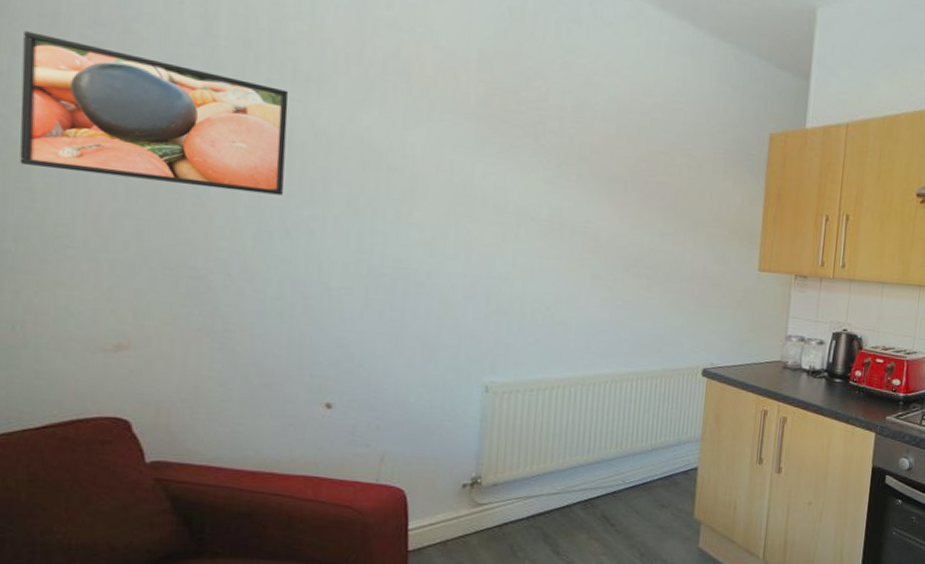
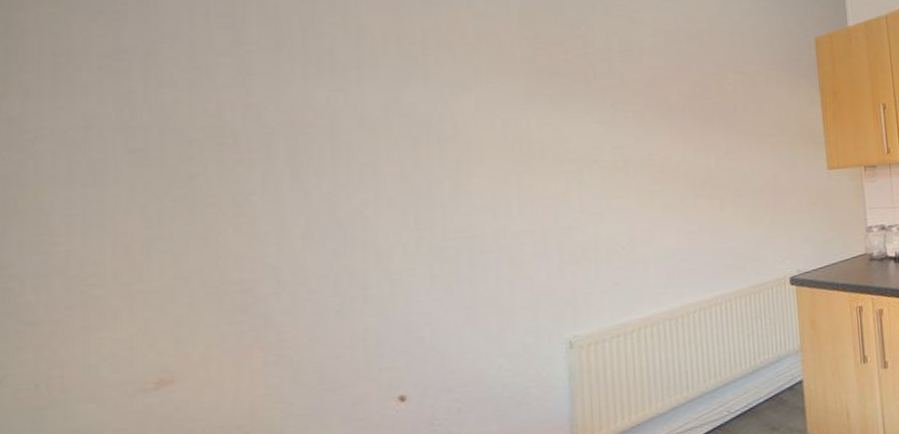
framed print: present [20,31,289,196] -> none [36,72,330,209]

